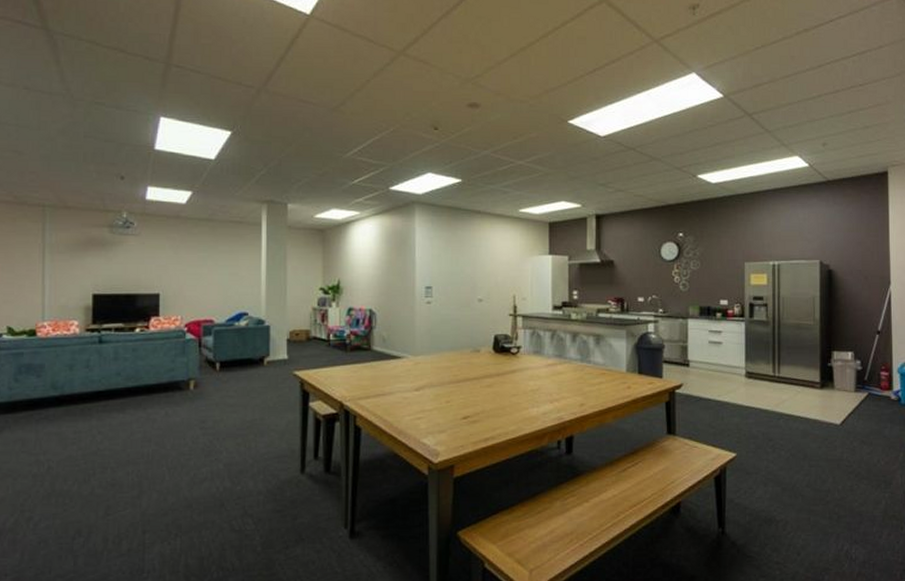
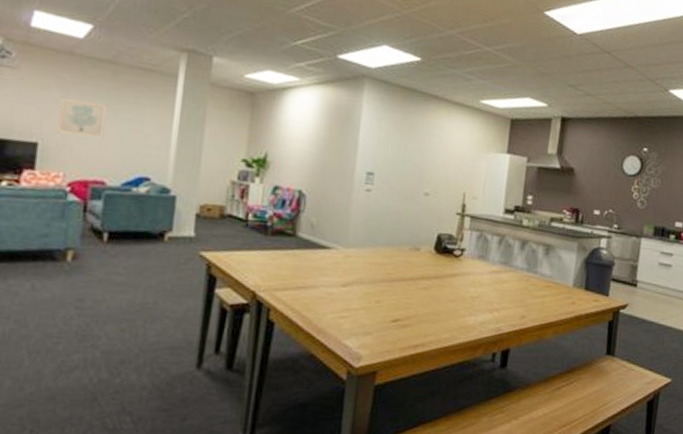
wall art: none [173,255,209,284] -> present [57,98,107,138]

